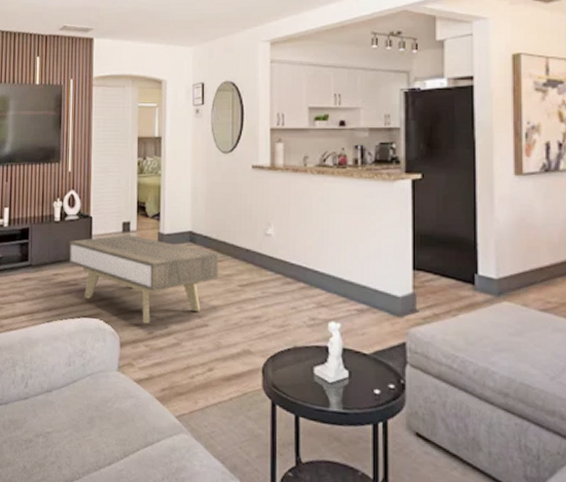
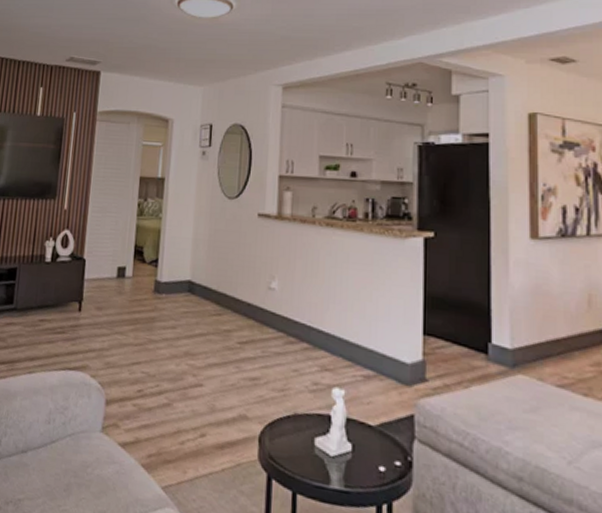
coffee table: present [69,234,219,324] -> none [57,280,218,380]

